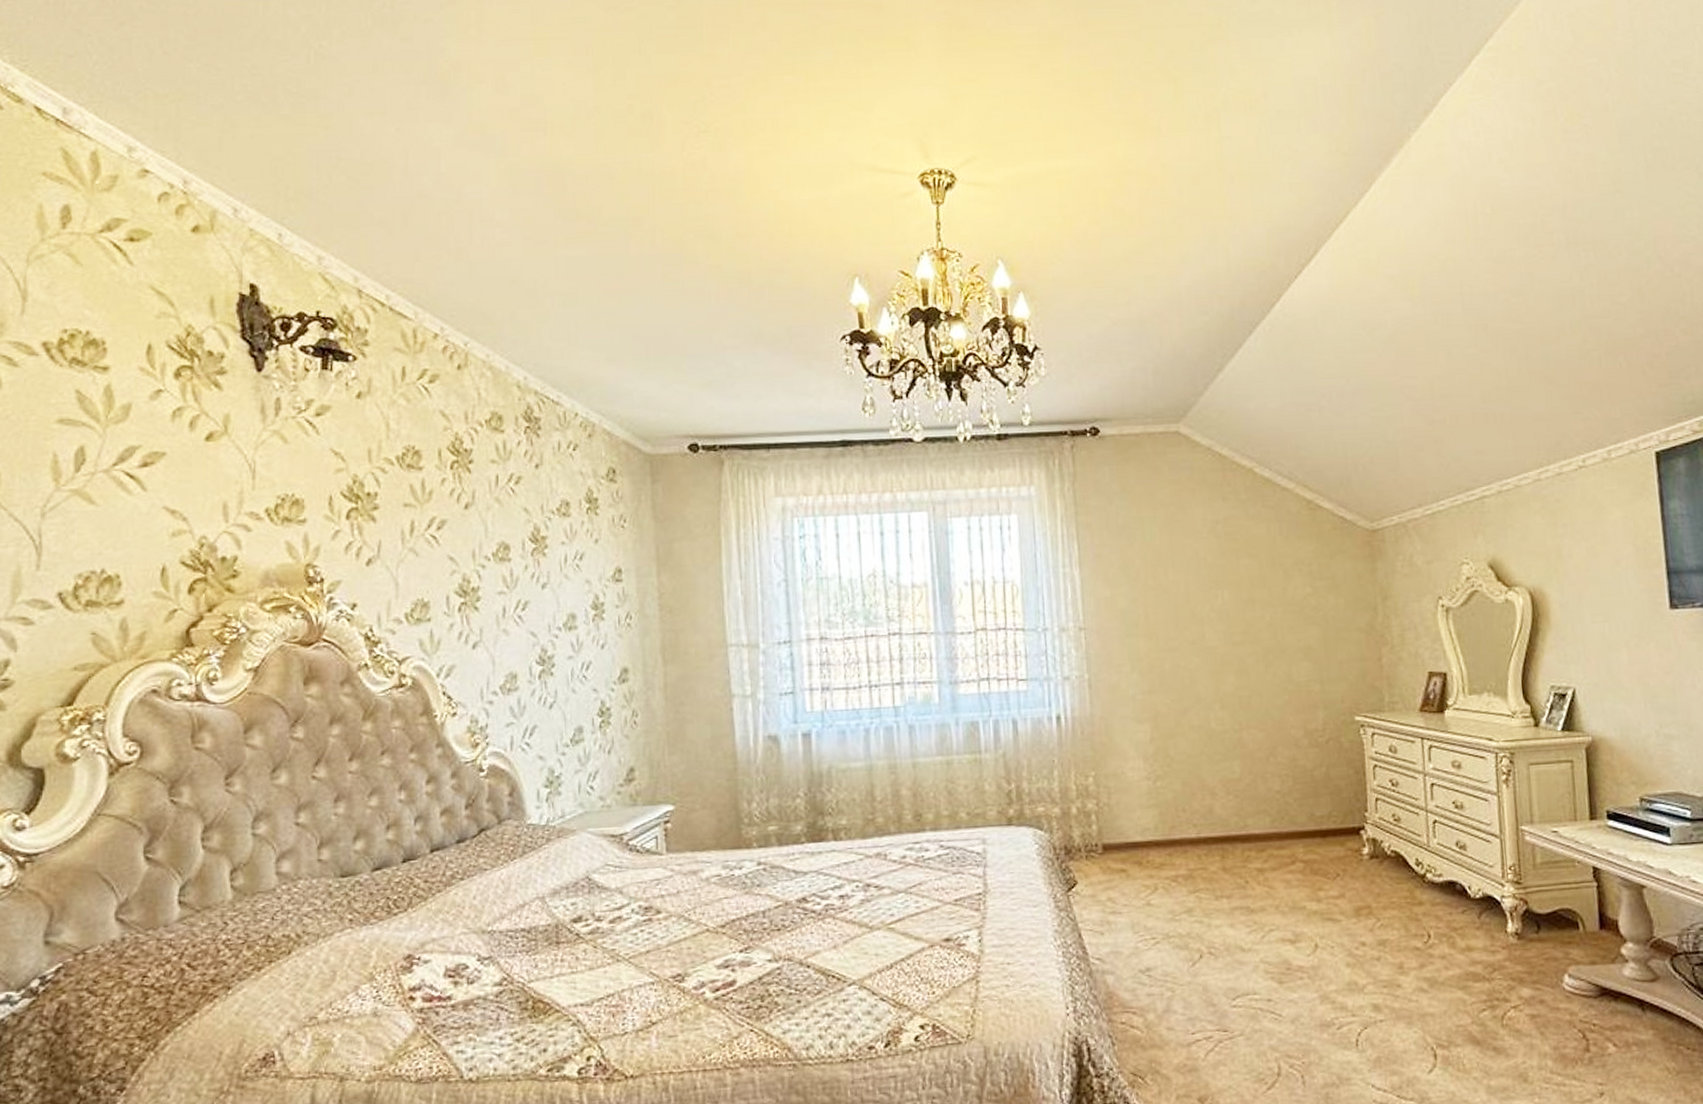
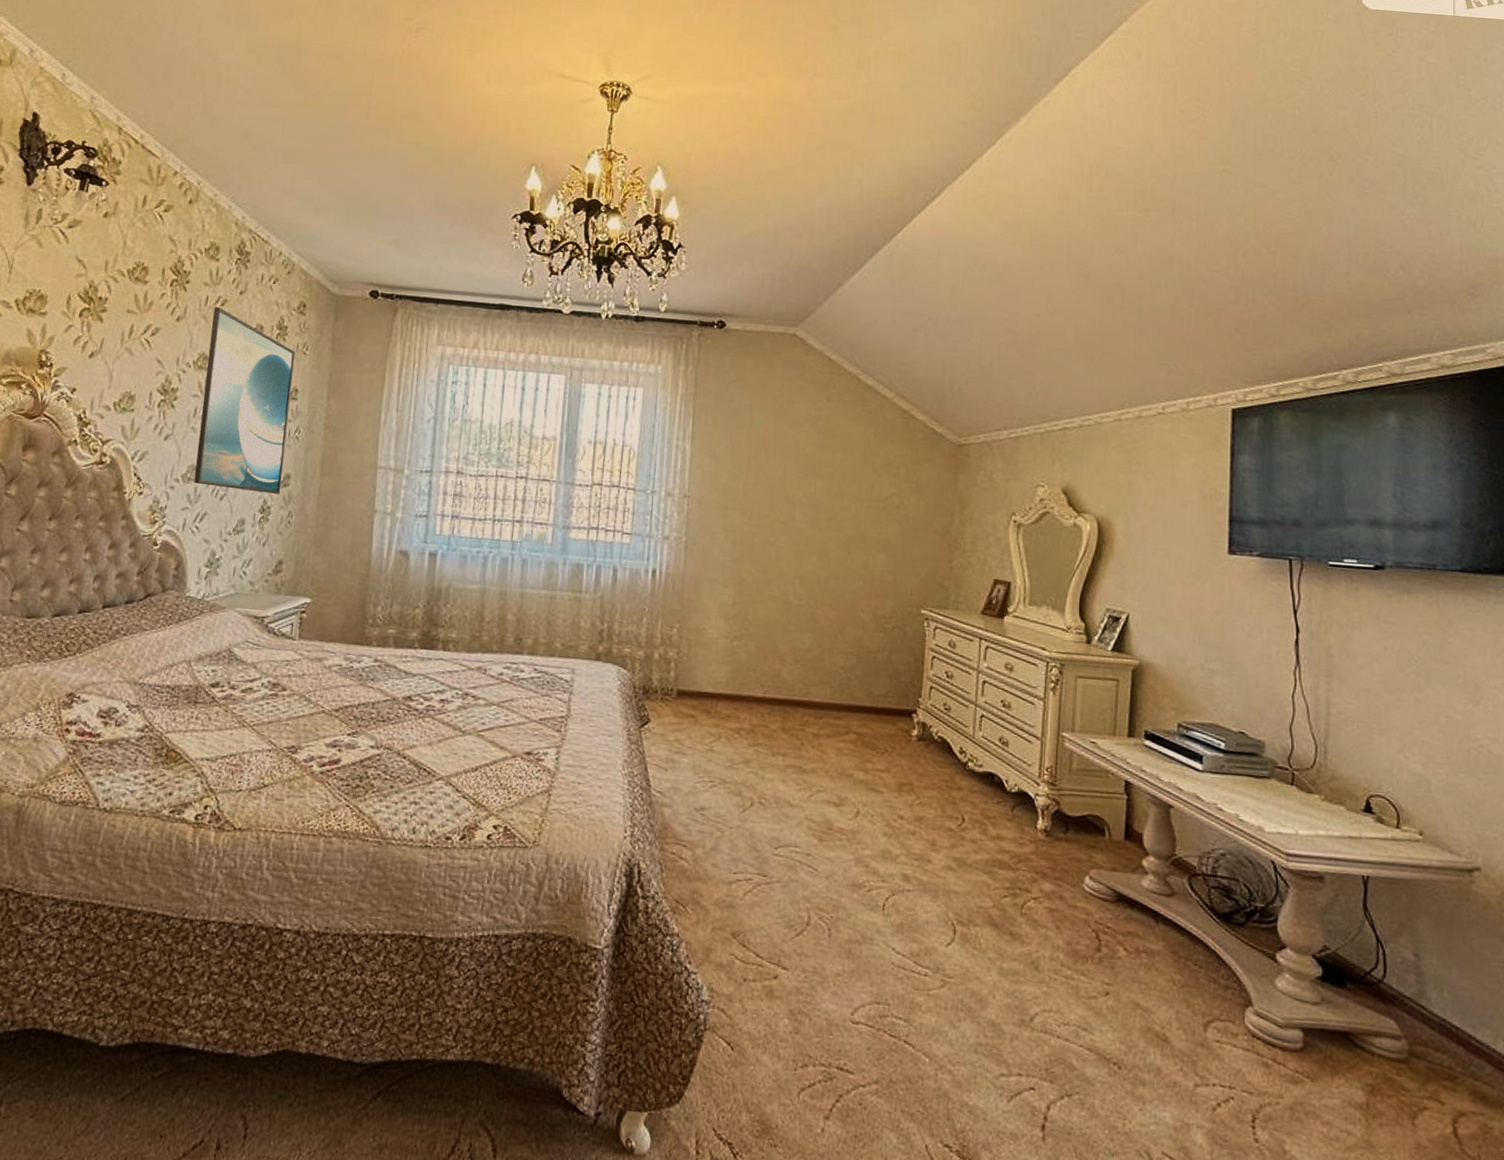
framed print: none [507,486,620,694] -> present [194,307,296,494]

